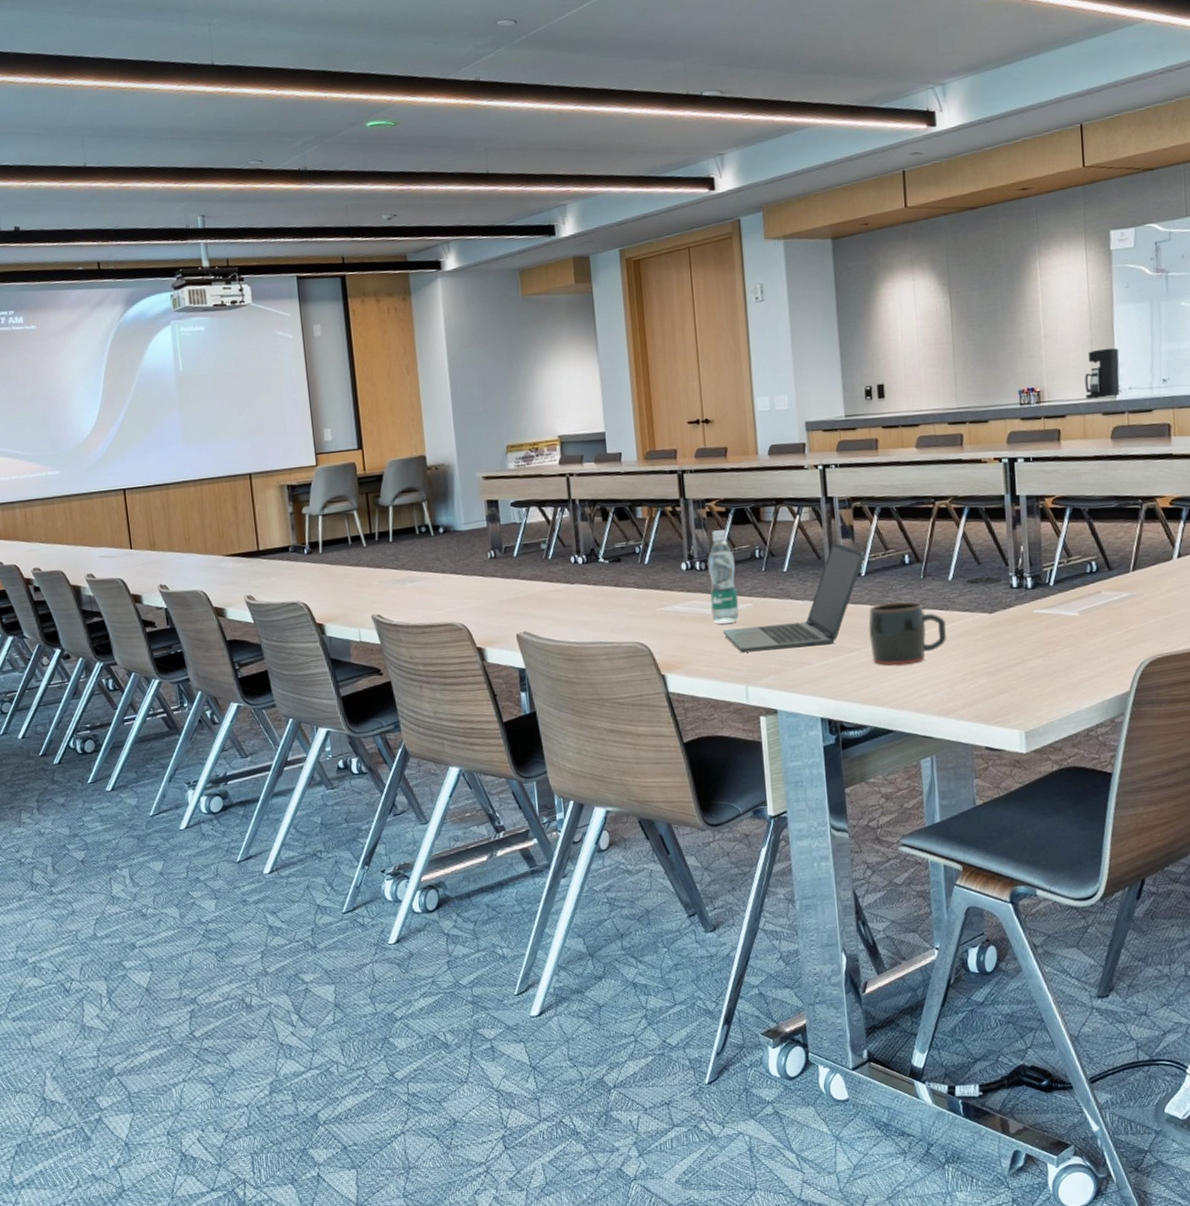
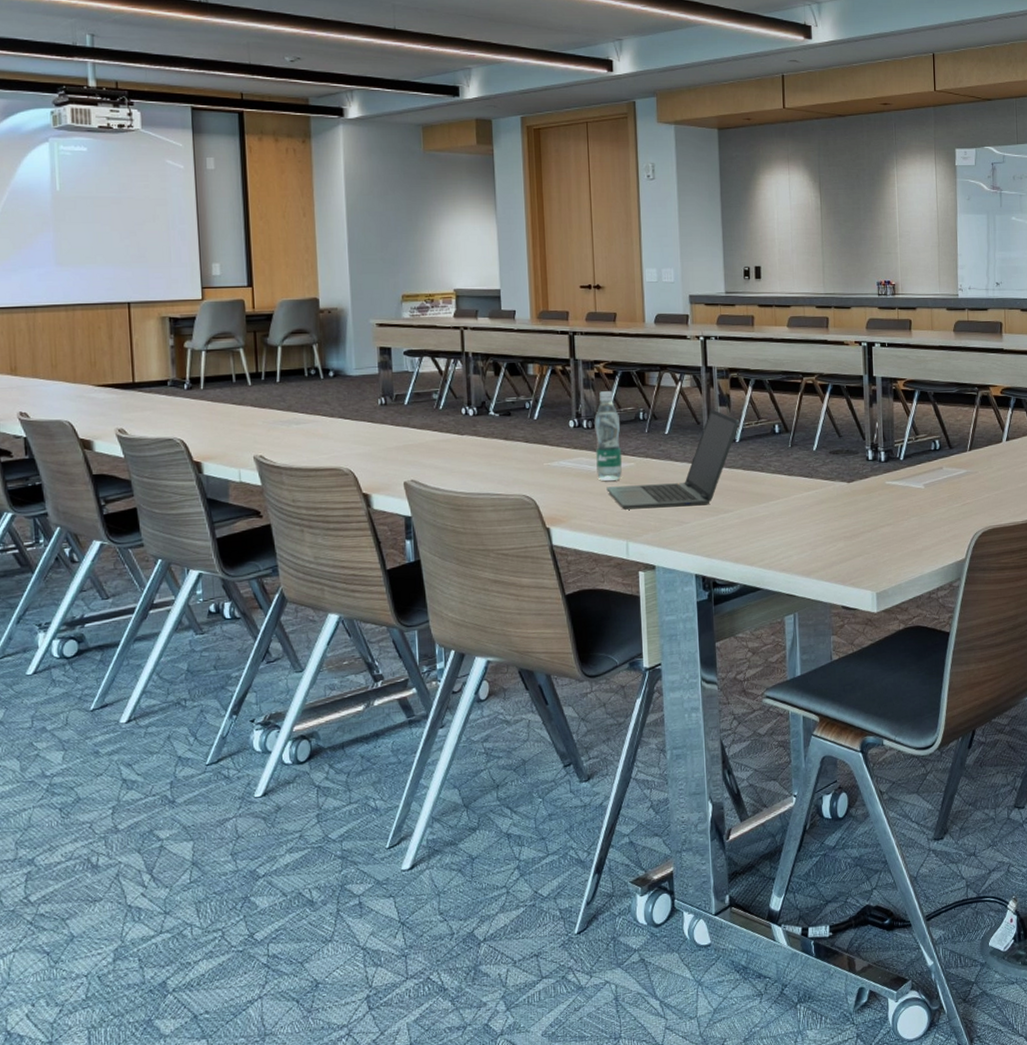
mug: present [868,601,947,666] -> none [741,468,810,528]
coffee maker: present [1085,347,1120,399] -> none [933,251,962,295]

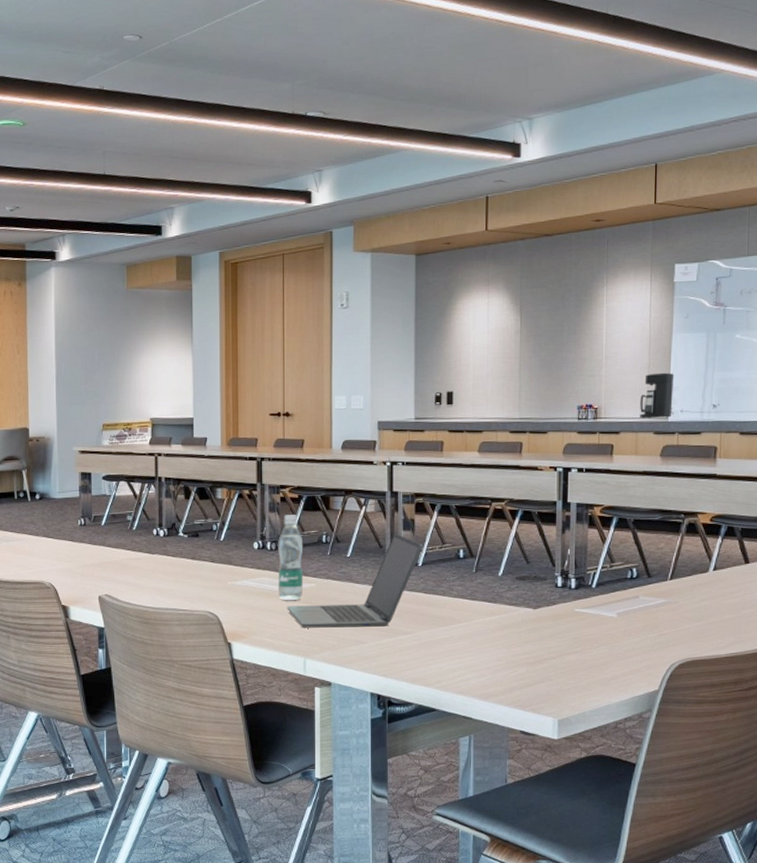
coffee maker: none [933,251,962,295] -> present [640,372,675,419]

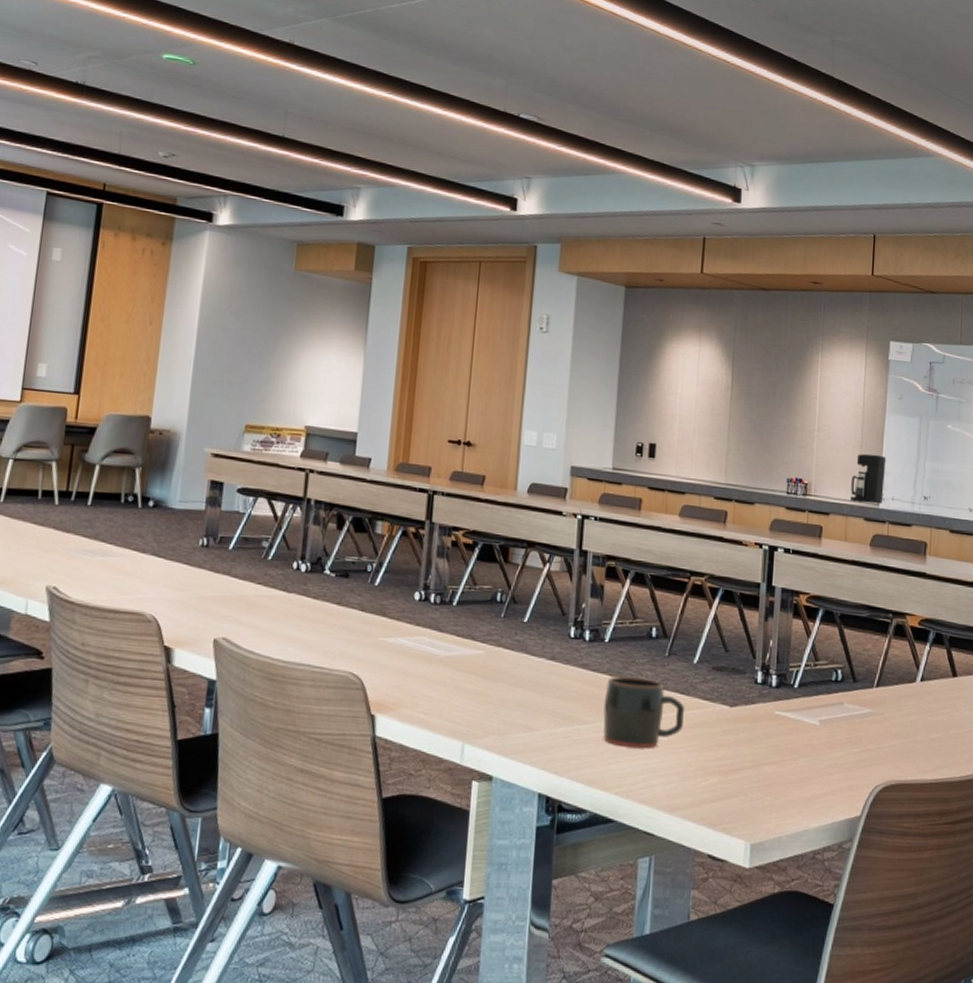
bottle: present [278,515,304,600] -> none [438,563,475,669]
laptop: present [287,534,423,628] -> none [447,600,612,712]
mug: none [421,592,493,651] -> present [602,676,685,748]

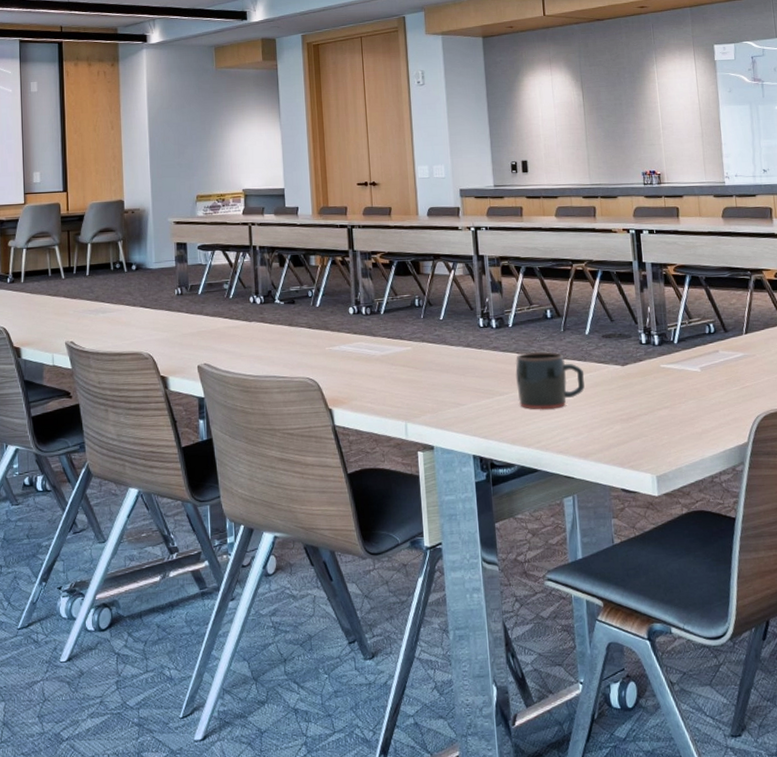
coffee maker: present [850,454,887,504] -> none [698,141,728,183]

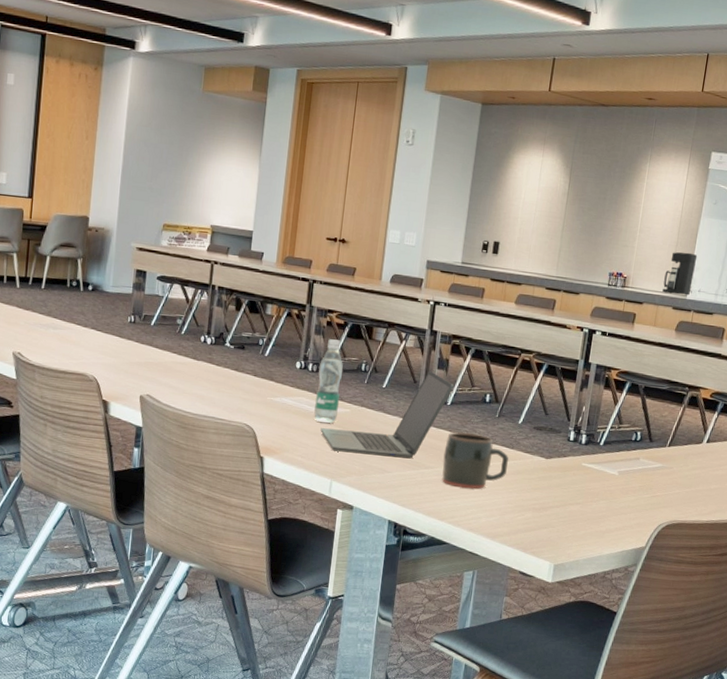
bottle: none [372,280,400,364] -> present [314,339,344,423]
laptop: none [385,296,512,392] -> present [320,371,454,459]
coffee maker: none [698,141,728,183] -> present [662,252,698,296]

